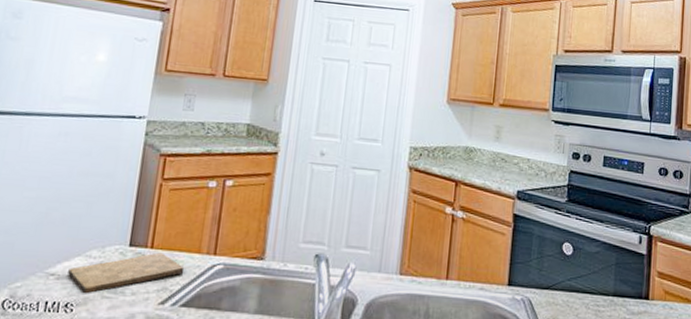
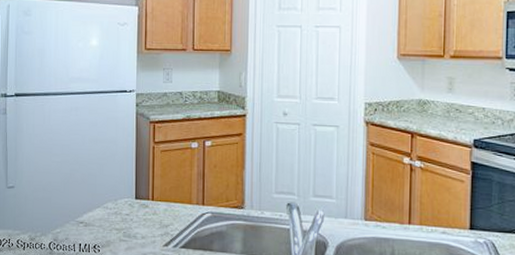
cutting board: present [68,252,184,294] -> none [92,204,180,238]

